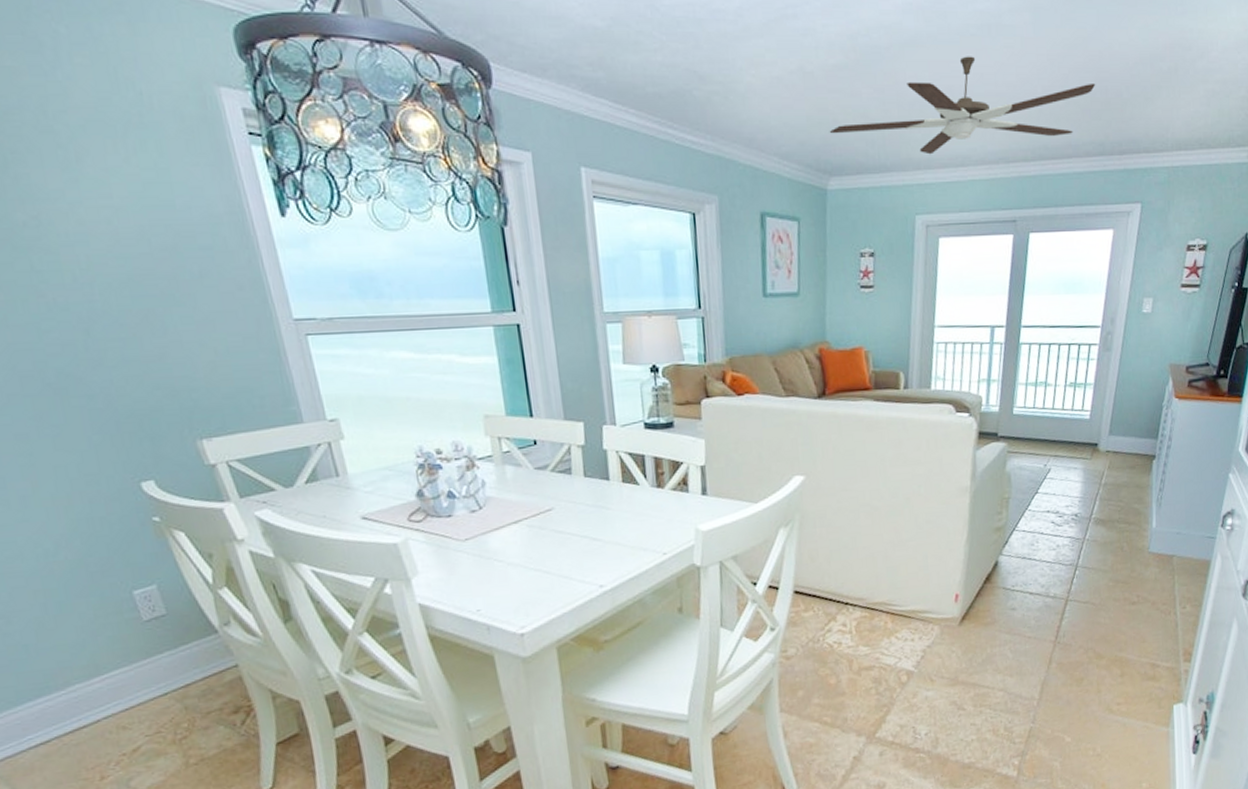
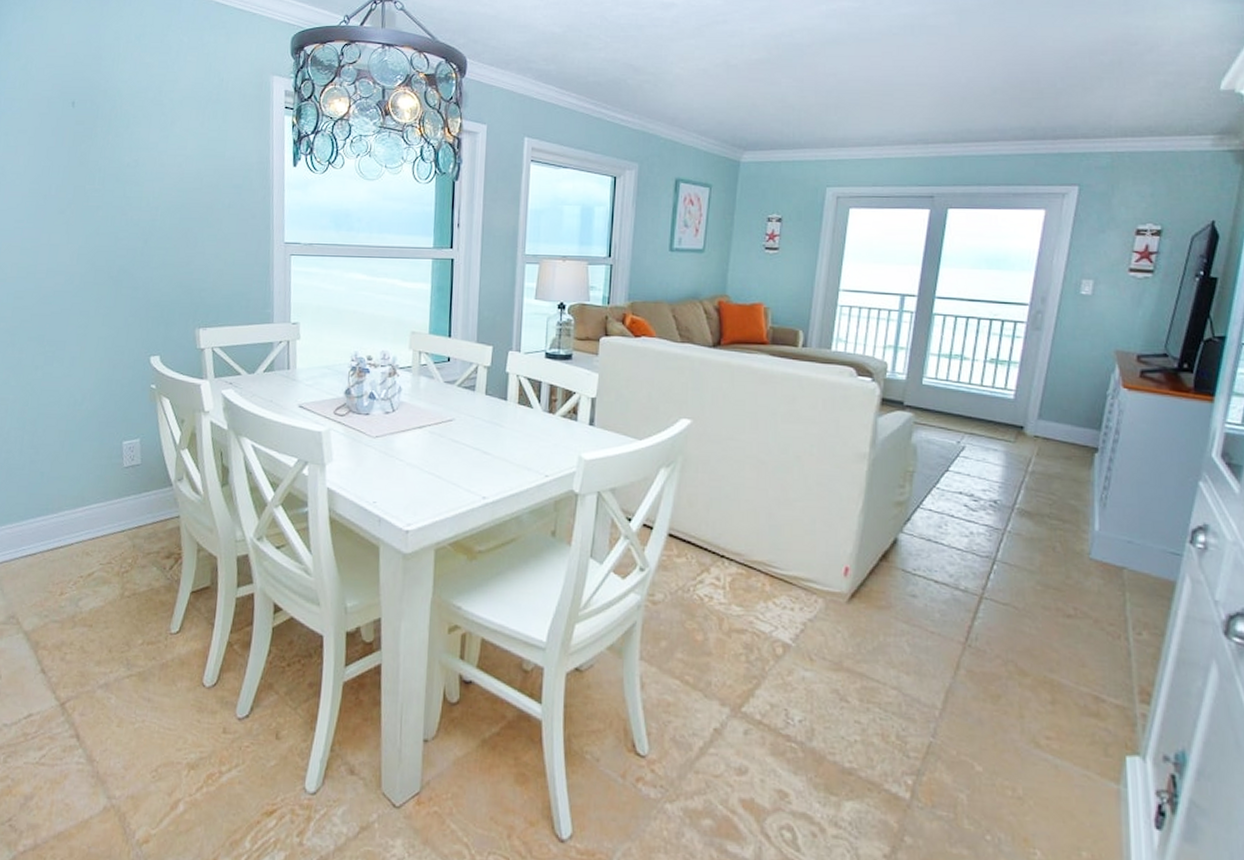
ceiling fan: present [829,56,1096,155] -> none [747,51,1027,135]

